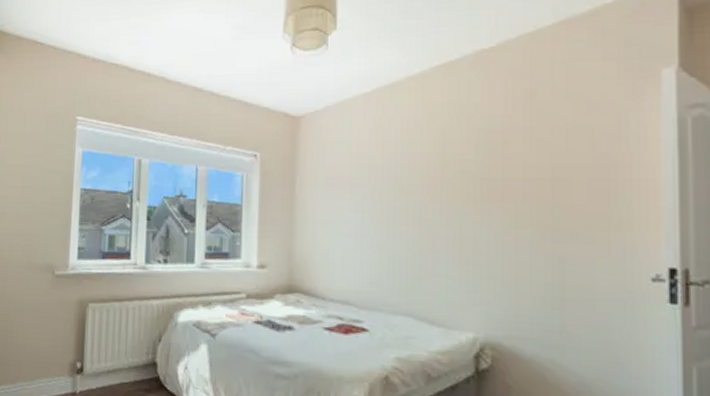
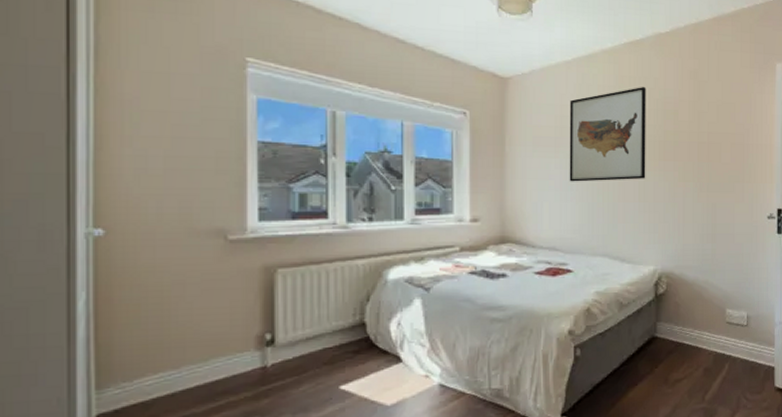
wall art: none [366,114,464,228] -> present [569,86,646,182]

